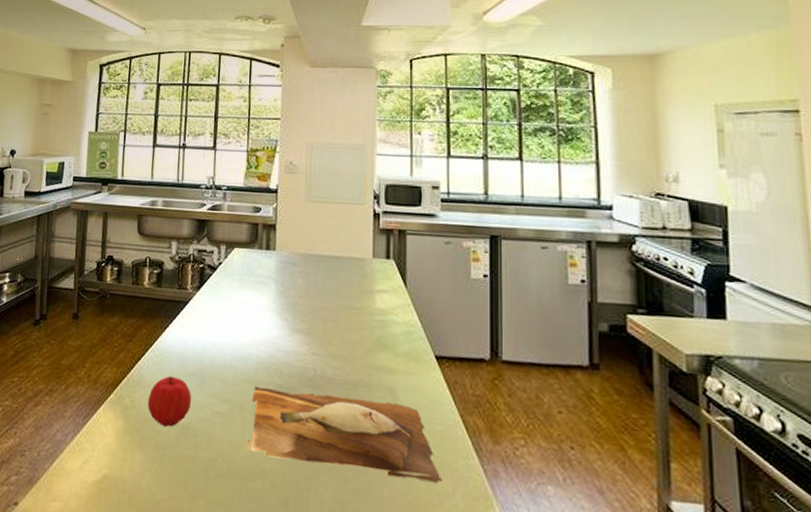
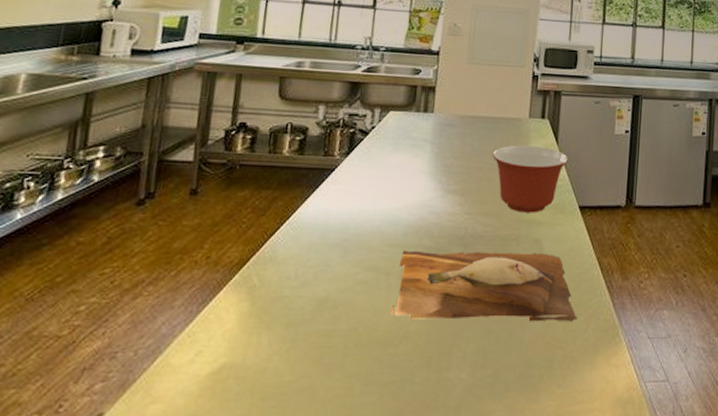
fruit: present [147,376,192,427] -> none [279,249,333,303]
mixing bowl: none [337,286,419,360] -> present [492,145,568,213]

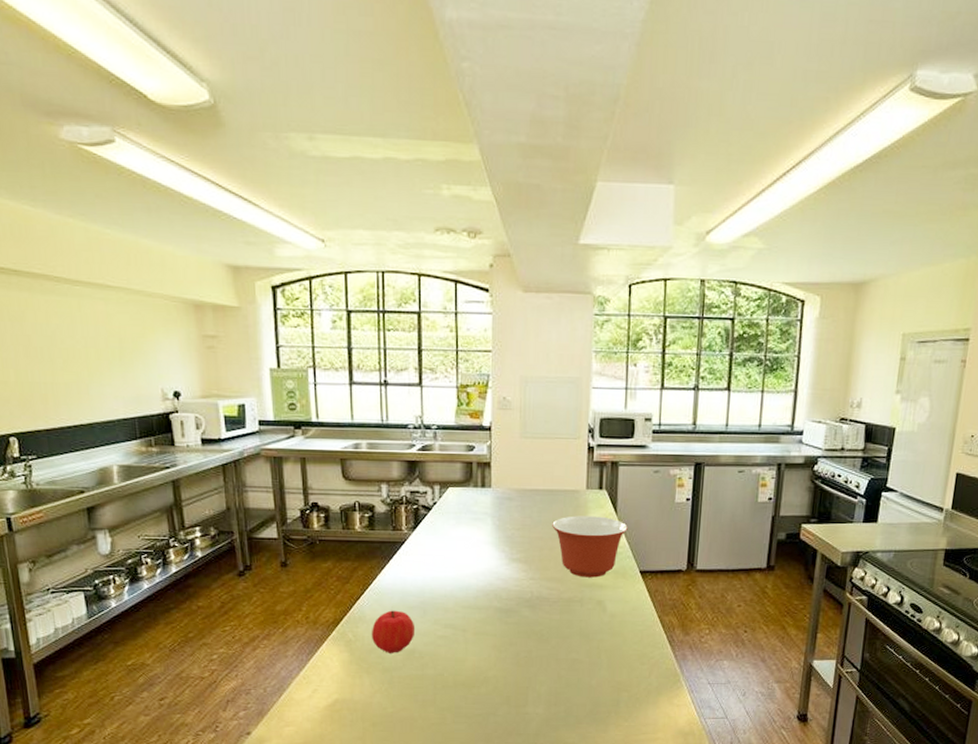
fruit: none [279,249,333,303] -> present [371,610,416,653]
cutting board: present [390,250,577,322] -> none [470,610,640,670]

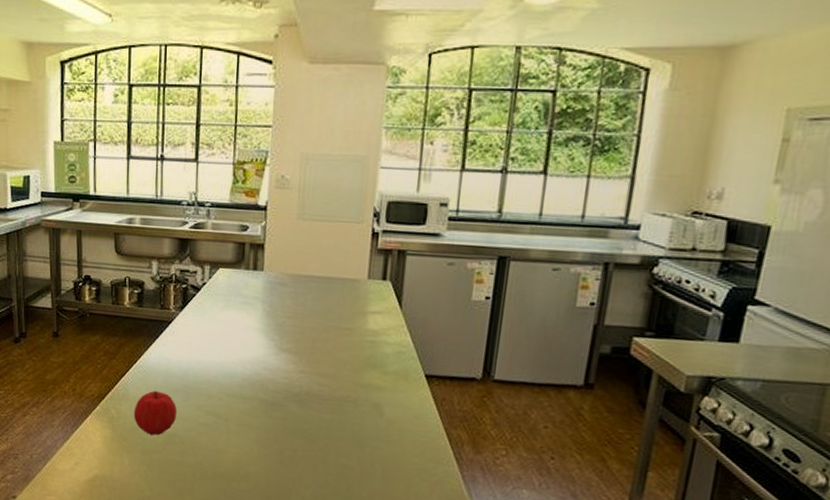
mixing bowl: present [552,516,628,578] -> none [327,307,413,378]

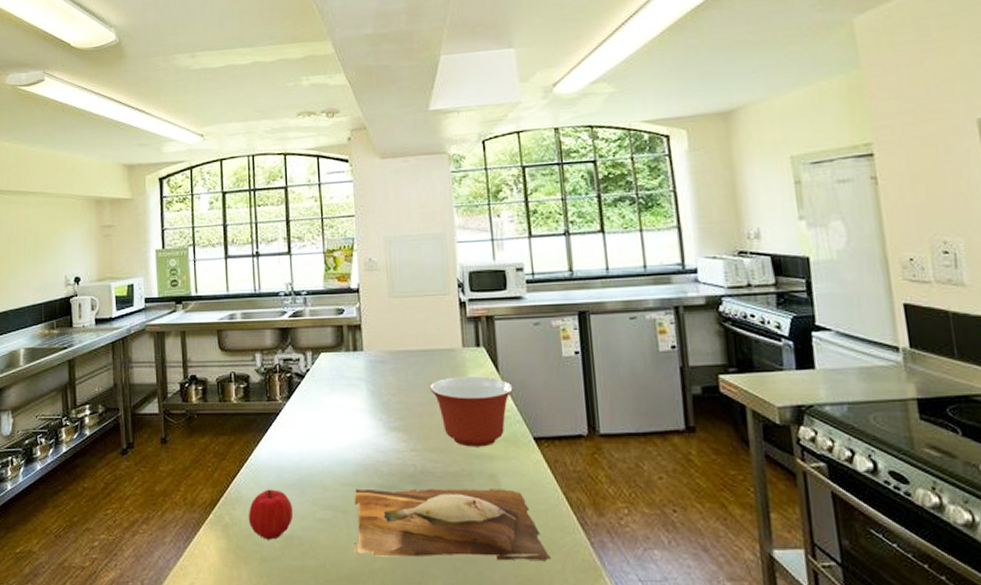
cutting board: none [231,400,420,485] -> present [353,488,550,561]
mixing bowl: none [327,307,413,378] -> present [430,376,513,447]

